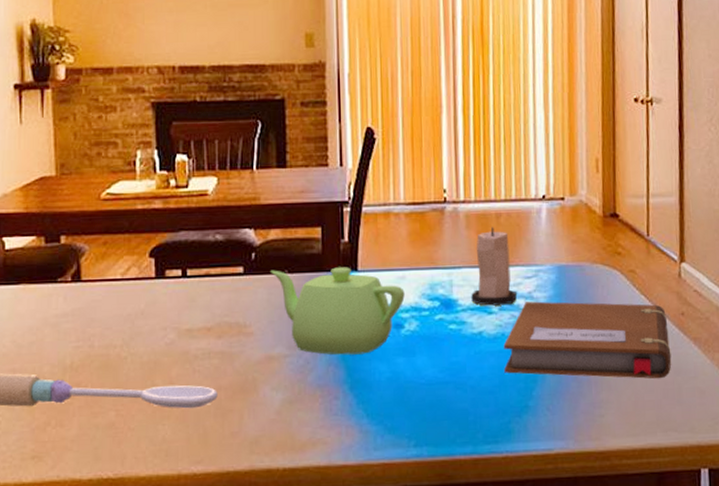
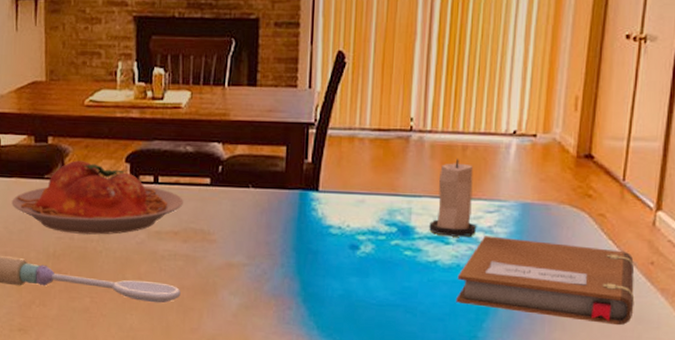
plate: none [20,259,215,341] -> present [12,160,183,235]
teapot: present [270,267,405,355] -> none [235,183,363,271]

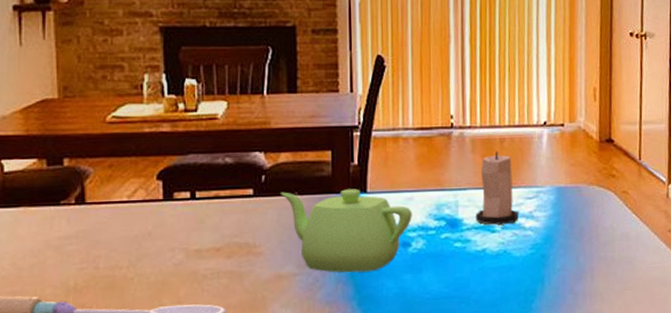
plate: present [12,160,183,235] -> none [20,182,225,263]
teapot: none [235,183,363,271] -> present [280,189,412,273]
notebook: present [456,236,635,326] -> none [505,220,659,291]

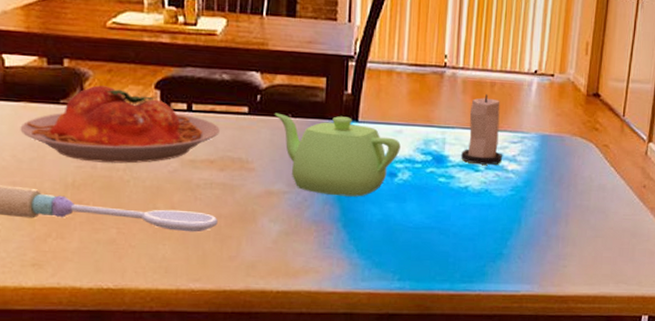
plate: none [20,182,225,263] -> present [20,85,220,164]

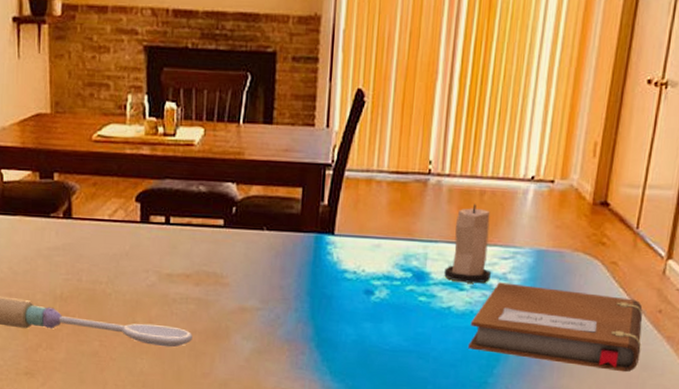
plate: present [20,85,220,164] -> none [16,199,196,277]
teapot: present [274,113,401,197] -> none [249,225,379,316]
notebook: none [484,164,631,240] -> present [468,282,643,373]

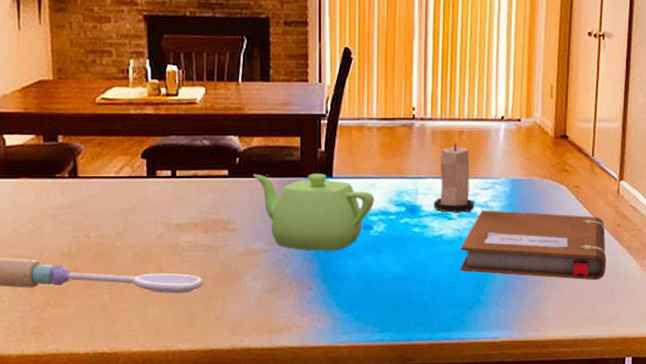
teapot: none [249,225,379,316] -> present [252,173,374,251]

